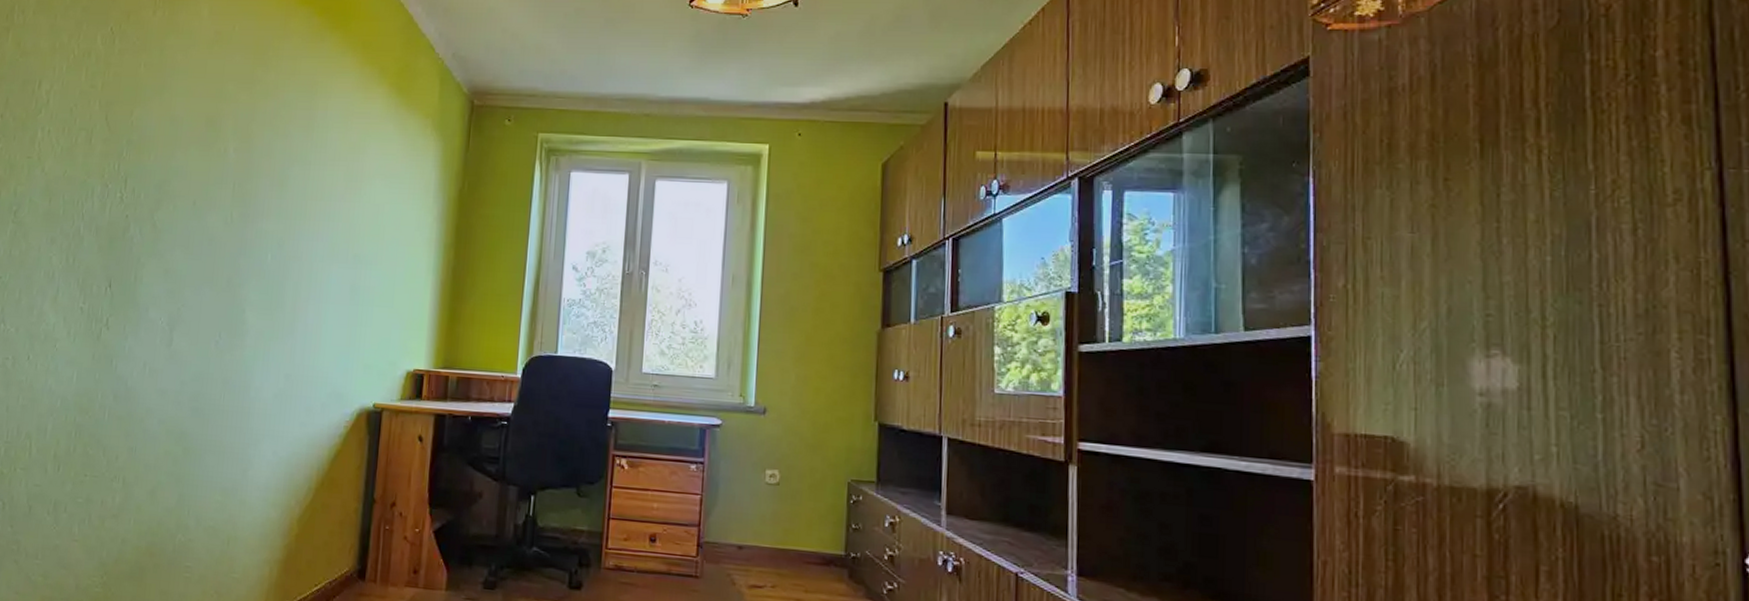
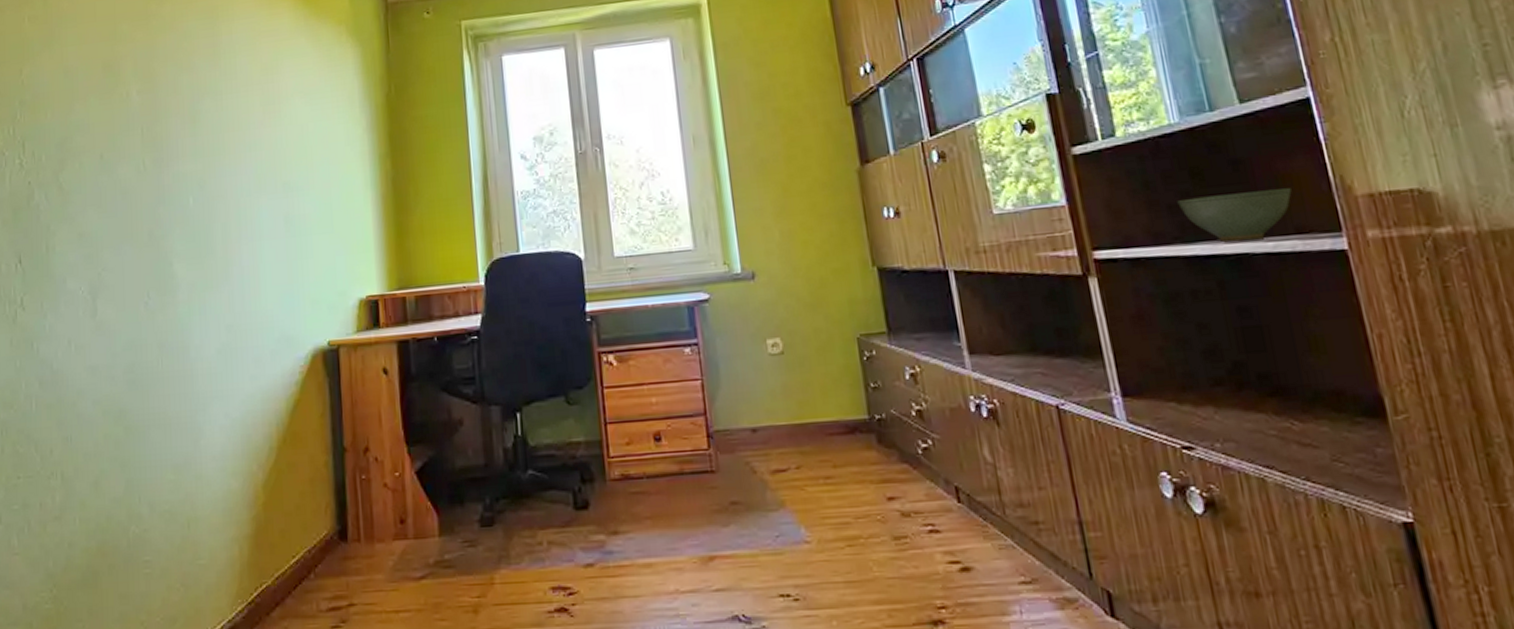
bowl: none [1166,409,1274,458] -> present [1177,188,1292,242]

